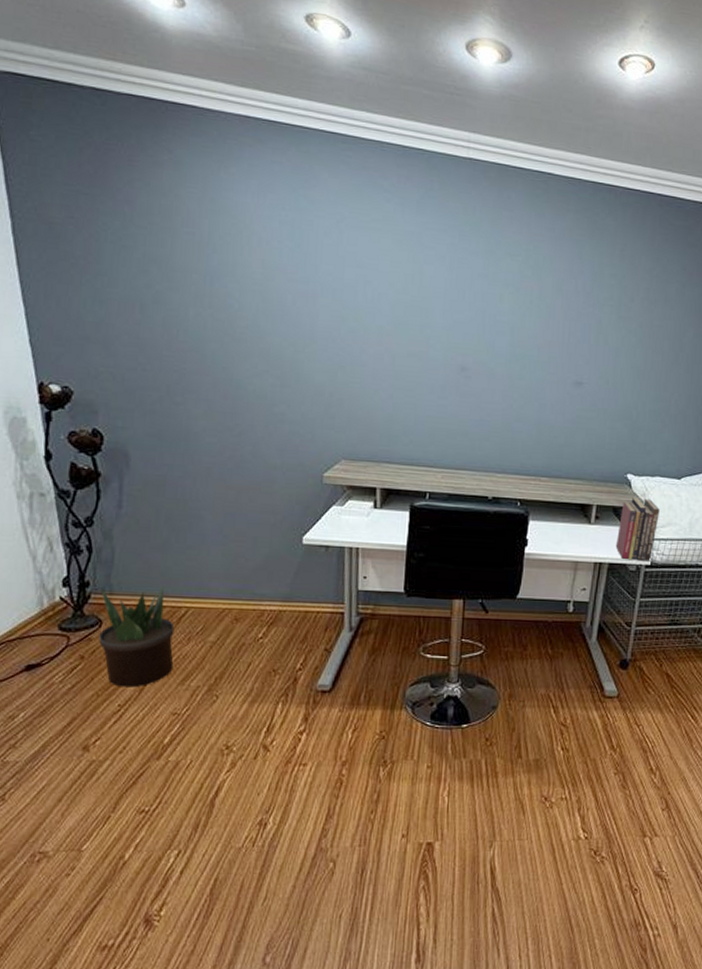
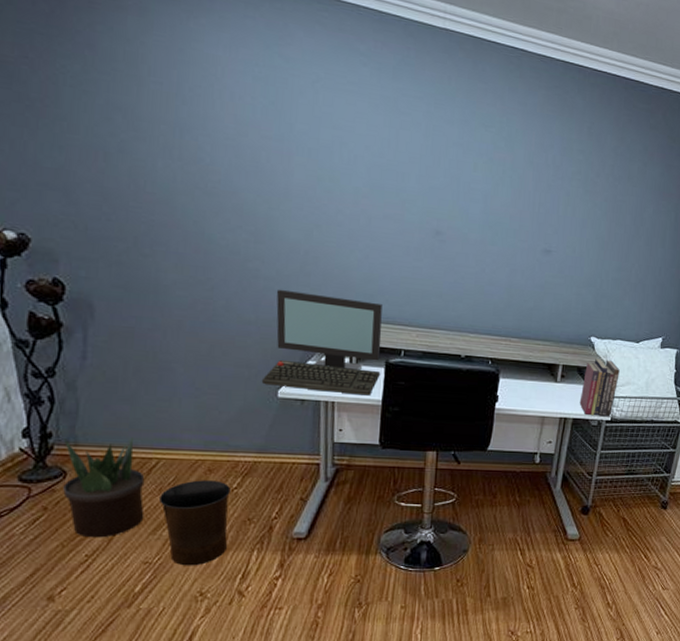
waste bin: none [188,629,256,718] -> present [159,480,230,566]
computer keyboard: none [286,504,405,541] -> present [261,359,381,396]
computer monitor: none [301,432,407,515] -> present [276,289,382,370]

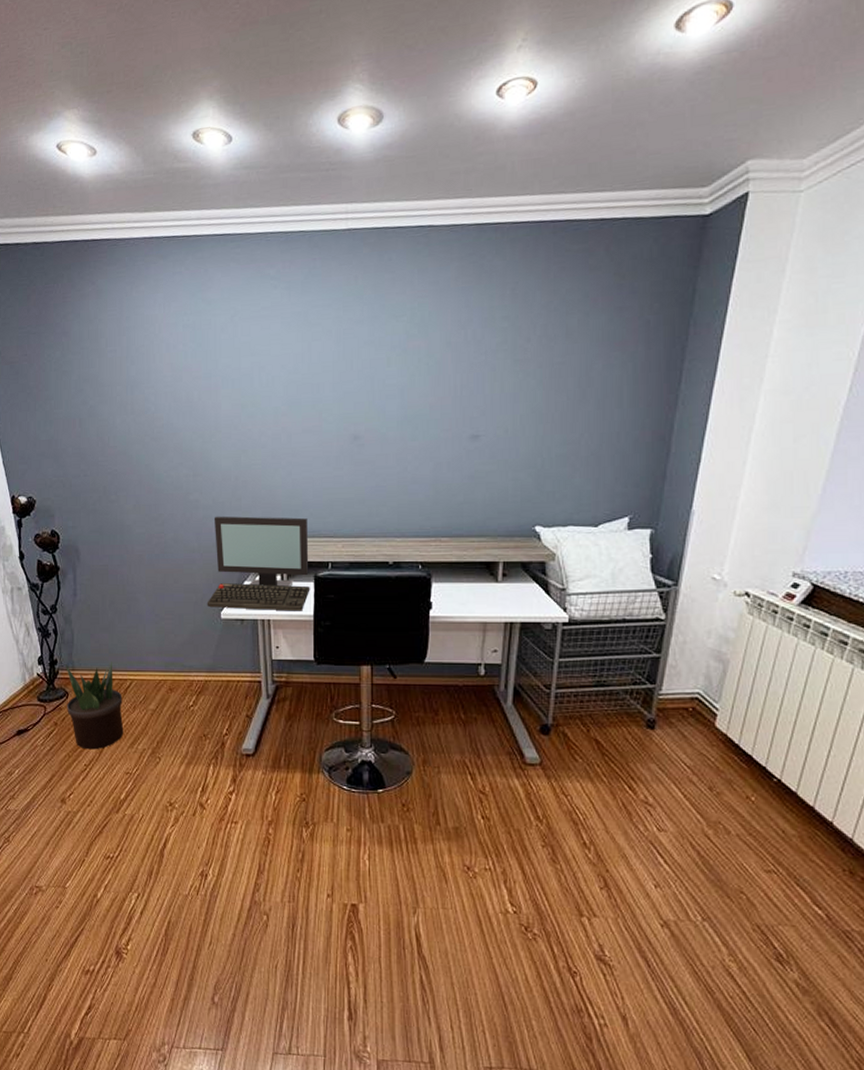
waste bin: present [159,480,230,566] -> none [134,698,188,778]
books: present [579,359,620,417] -> none [527,551,575,618]

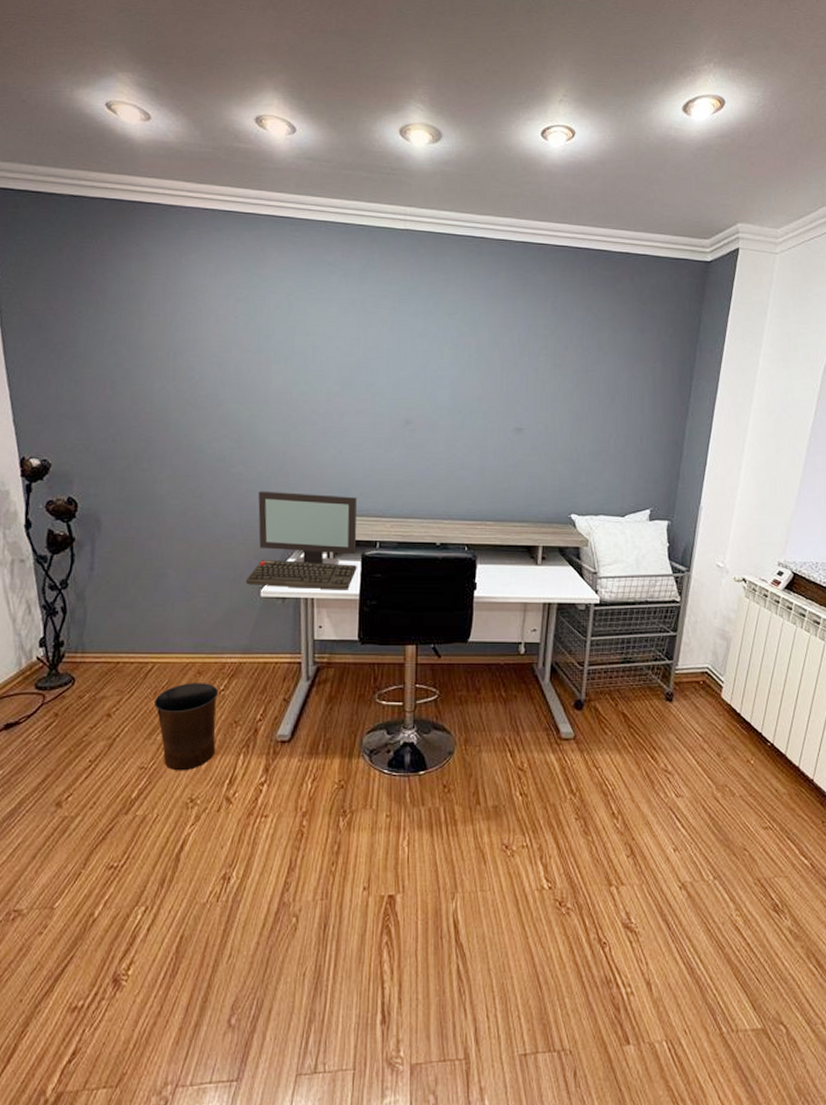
planter: present [64,661,124,750] -> none [71,642,142,743]
waste bin: none [134,698,188,778] -> present [154,683,218,771]

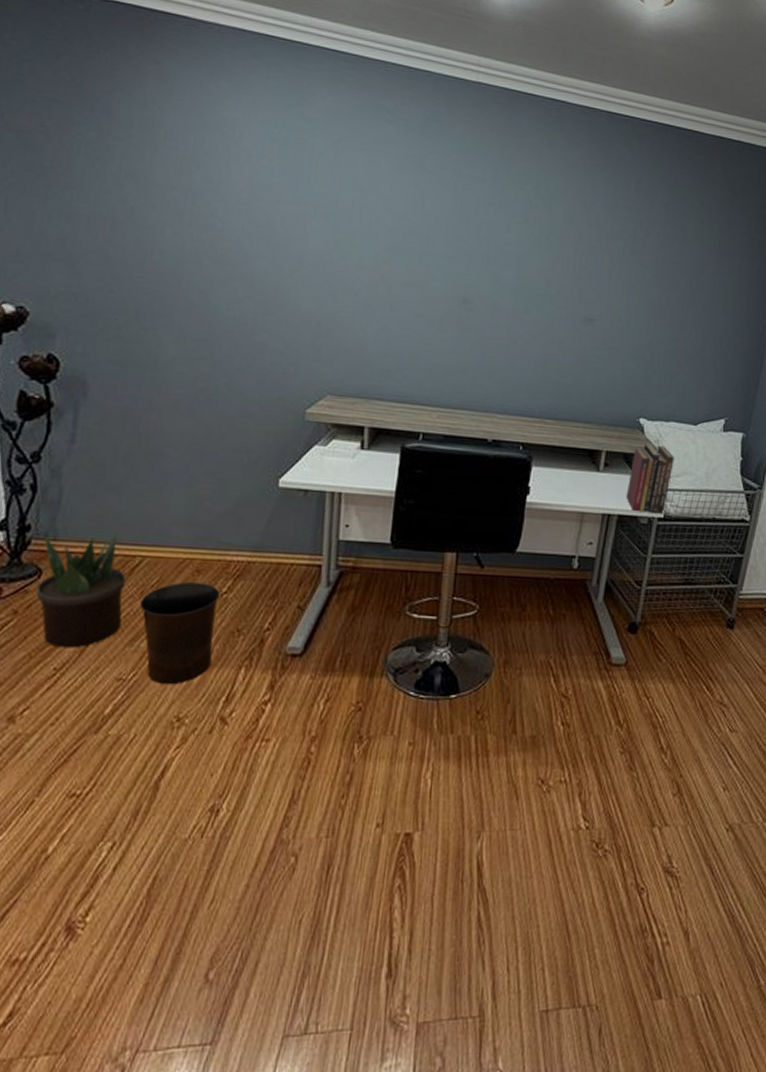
planter: none [71,642,142,743] -> present [36,531,126,648]
computer keyboard: present [245,559,357,590] -> none [261,443,395,486]
computer monitor: present [258,490,357,565] -> none [281,364,400,456]
books: none [563,537,605,600] -> present [626,444,674,514]

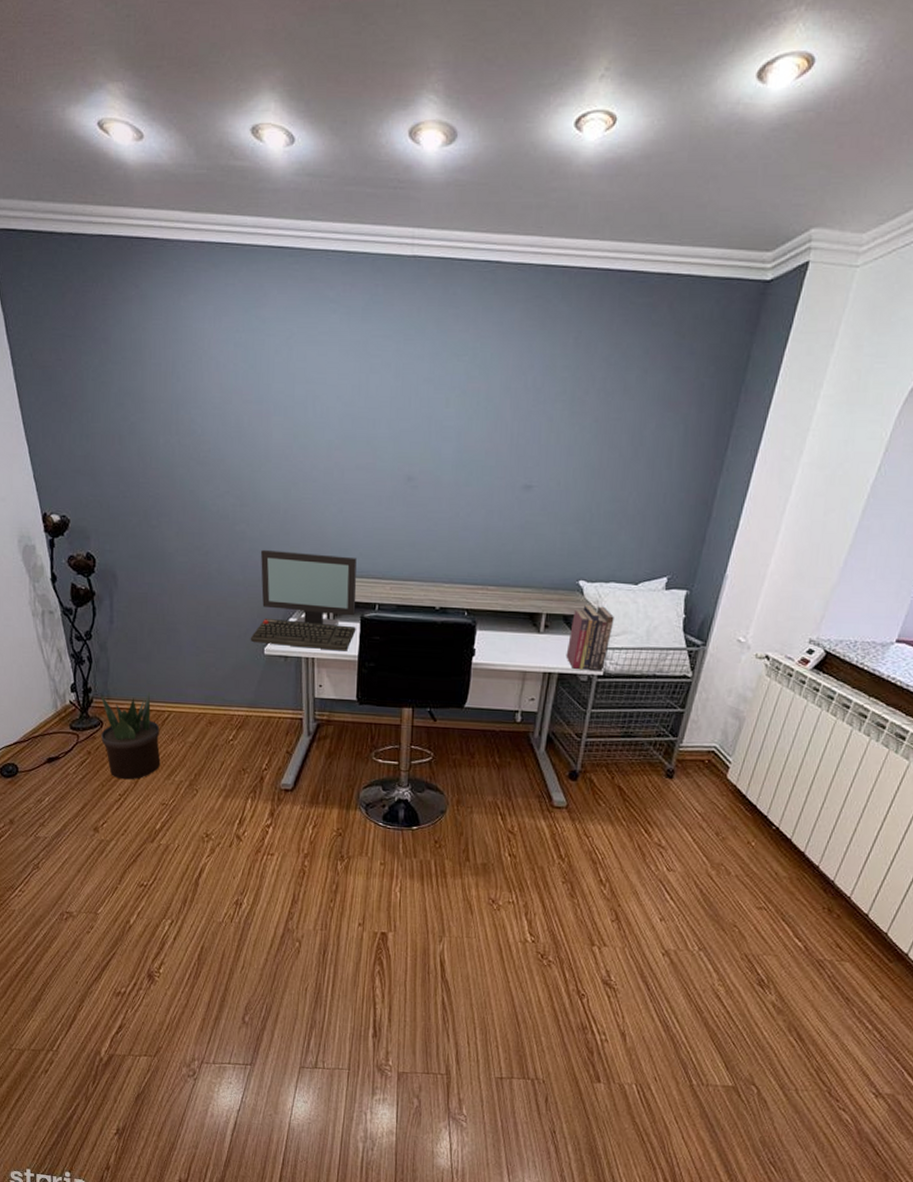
waste bin: present [140,582,220,685] -> none [172,731,227,809]
computer keyboard: none [261,443,395,486] -> present [250,617,356,651]
computer monitor: none [281,364,400,456] -> present [261,549,357,626]

